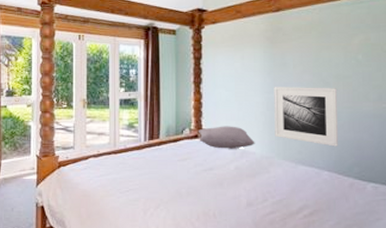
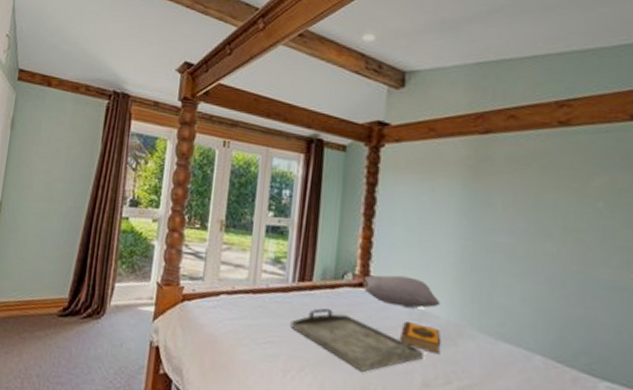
serving tray: none [146,157,246,202] -> present [290,308,424,372]
hardback book: none [229,159,258,181] -> present [400,320,441,355]
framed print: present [274,87,339,147] -> none [468,232,564,324]

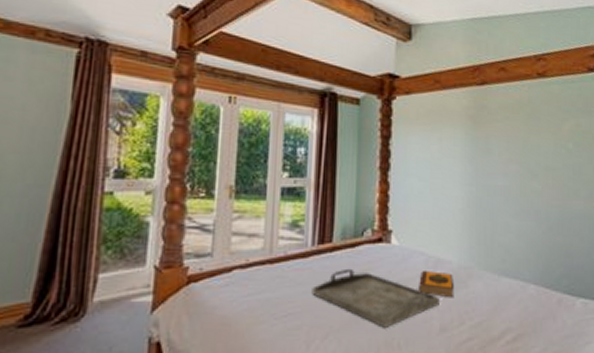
pillow: present [363,275,441,309] -> none [382,226,452,257]

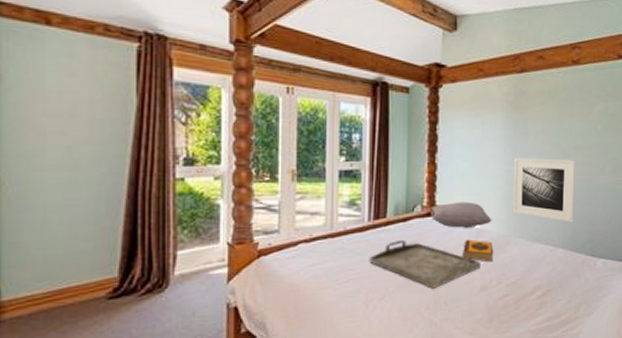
pillow: none [382,226,452,257] -> present [431,202,492,228]
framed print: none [475,178,547,254] -> present [512,158,576,223]

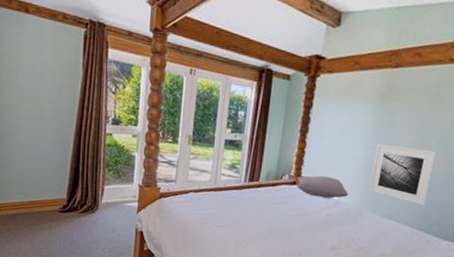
serving tray: present [369,239,481,289] -> none [242,200,334,242]
hardback book: present [463,239,494,262] -> none [319,207,347,229]

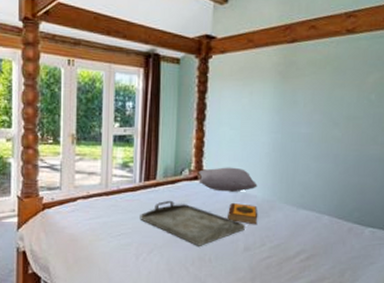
serving tray: none [242,200,334,242] -> present [140,200,245,246]
hardback book: none [319,207,347,229] -> present [228,202,258,225]
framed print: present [368,144,437,206] -> none [278,126,347,191]

